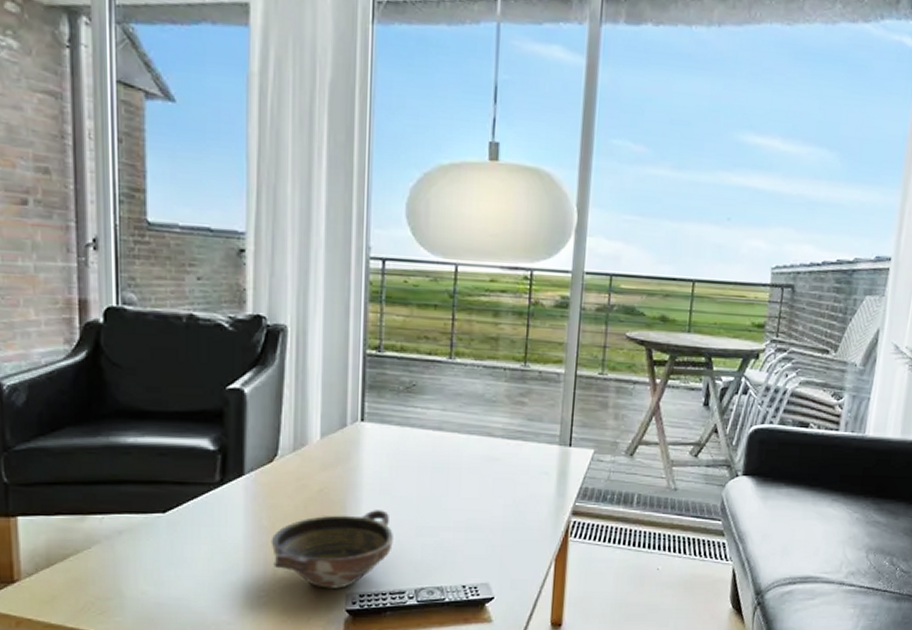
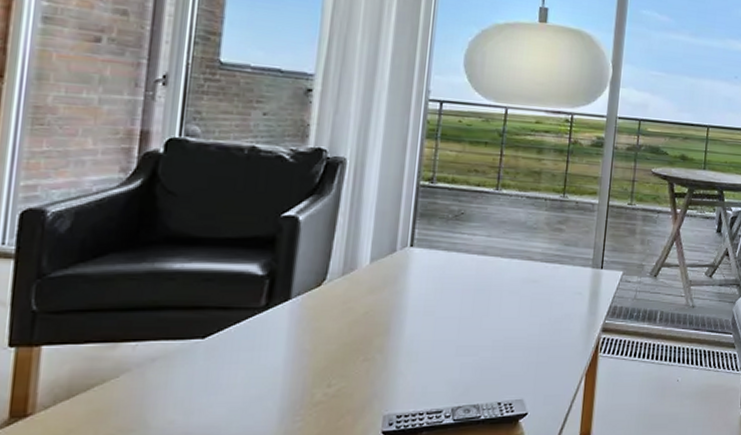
bowl: present [271,510,393,589] -> none [311,331,434,411]

